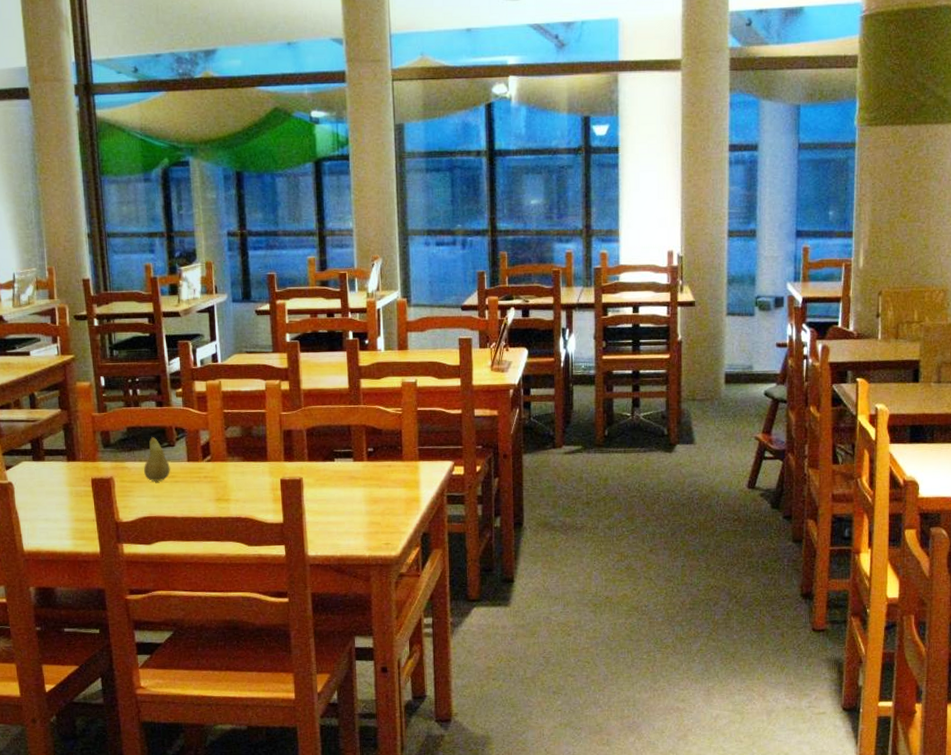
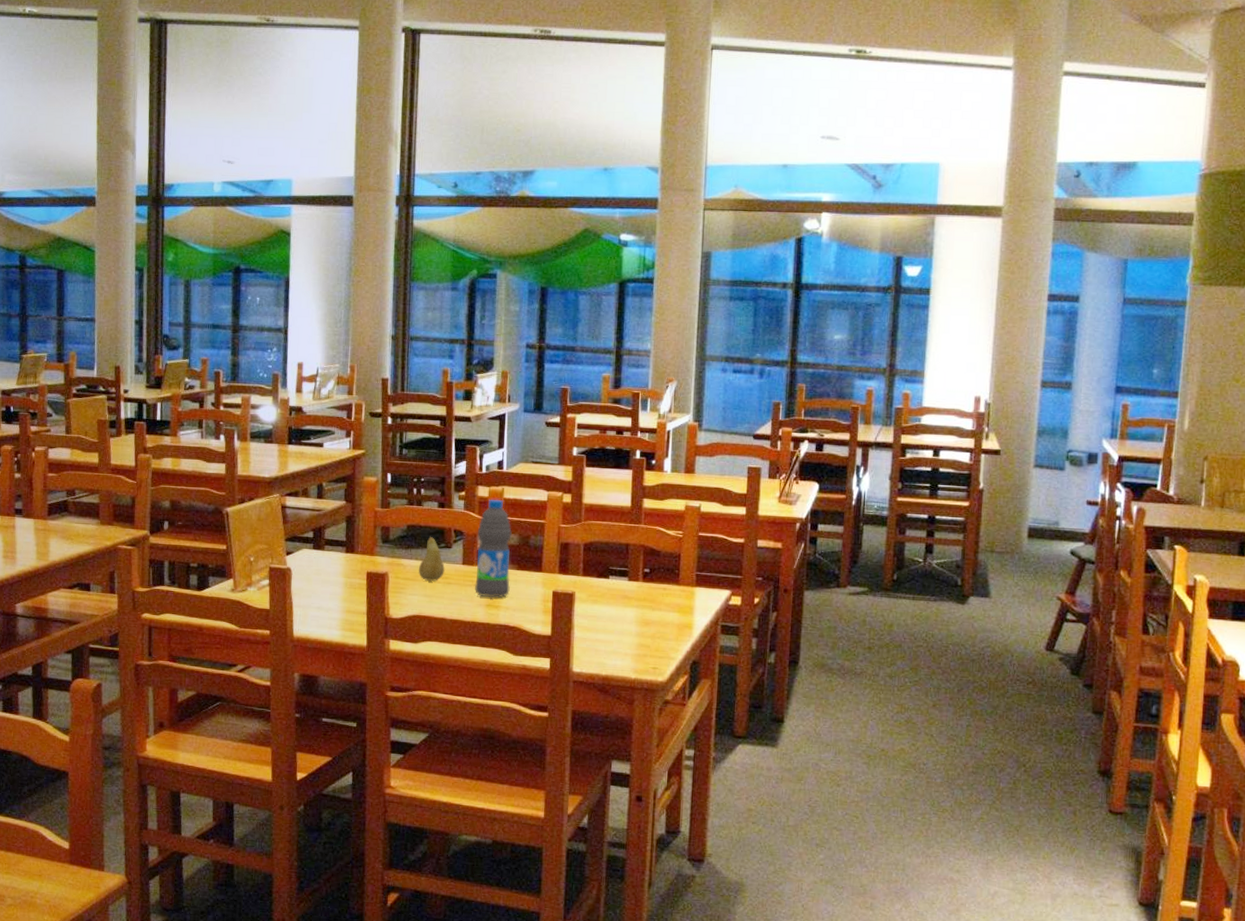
water bottle: none [198,393,238,492] -> present [474,499,512,598]

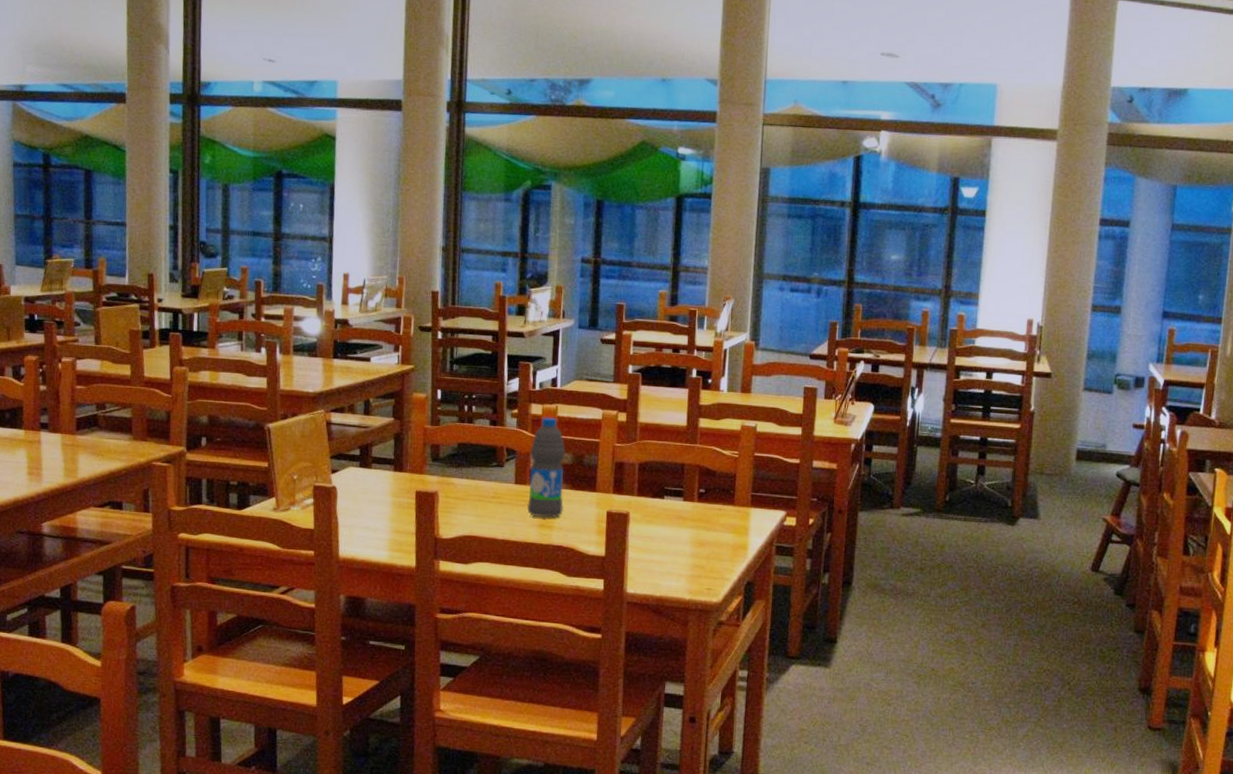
fruit: present [419,536,445,581] -> none [470,454,497,501]

